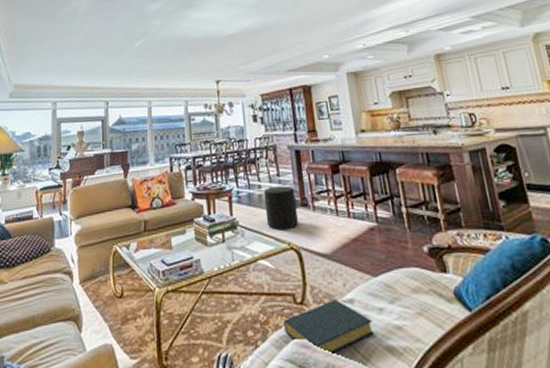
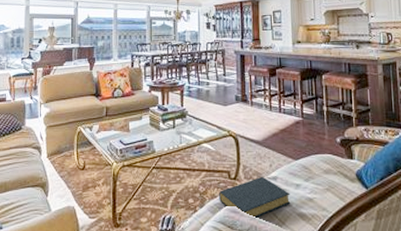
stool: present [263,185,298,231] -> none [211,84,238,120]

